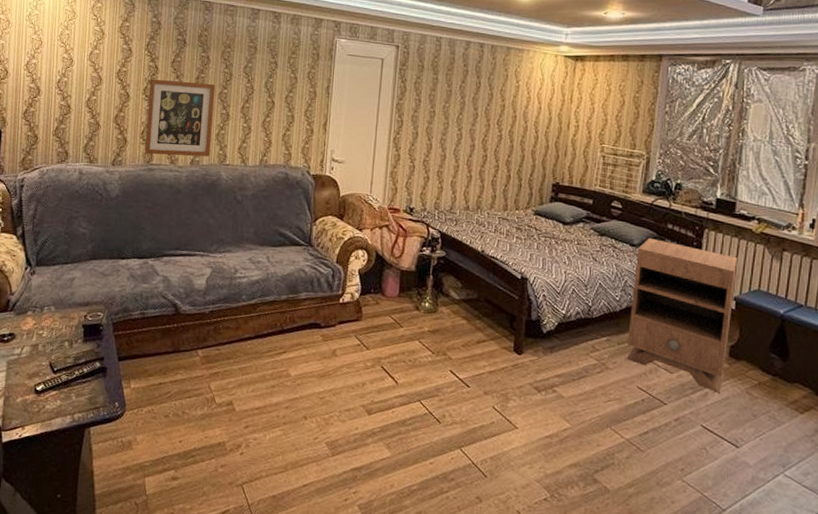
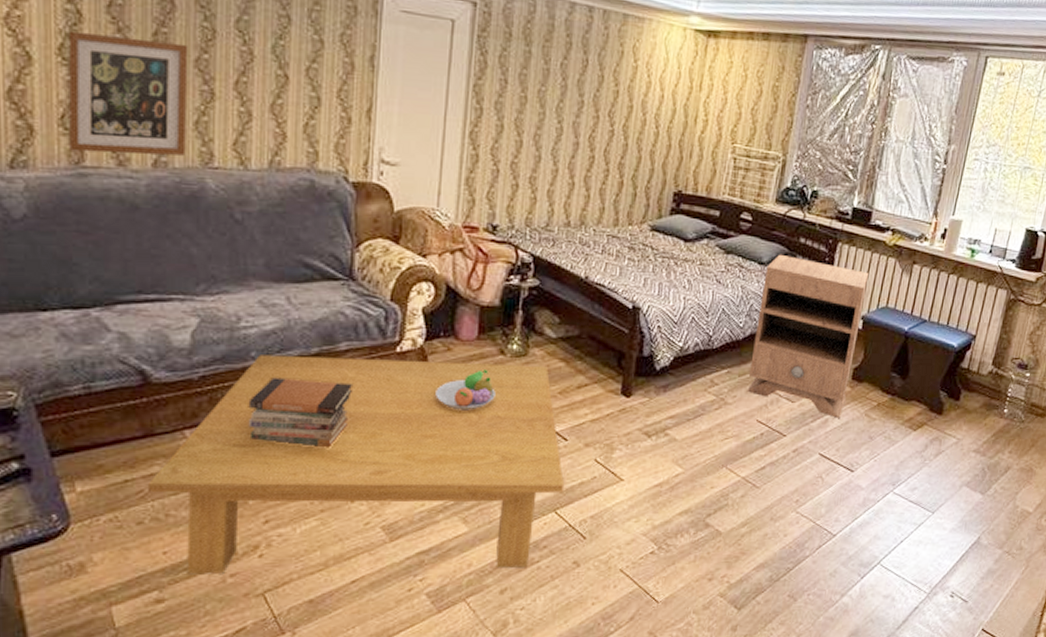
coffee table: none [172,298,468,495] -> present [147,355,565,575]
book stack: none [238,316,309,374] -> present [248,377,354,448]
fruit bowl: none [367,321,412,354] -> present [435,369,496,411]

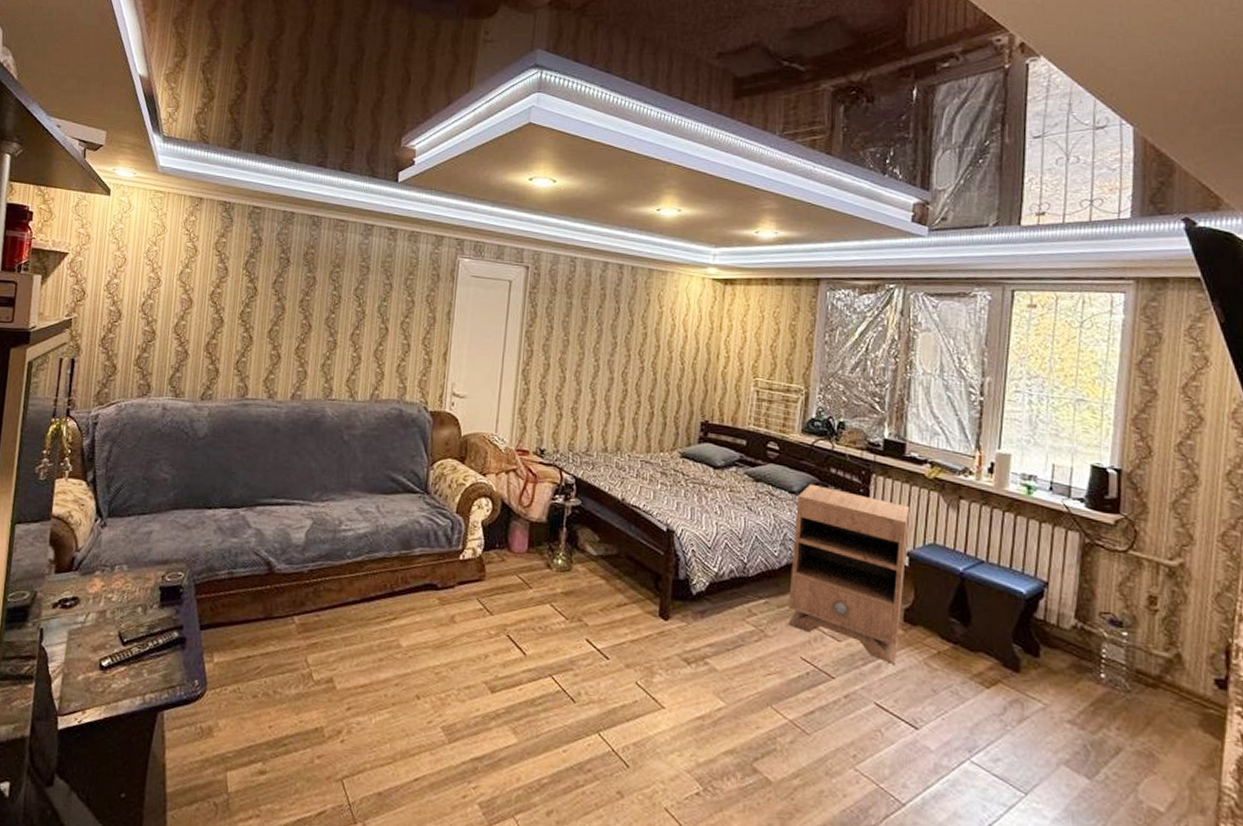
wall art: present [68,30,188,156] -> none [239,301,322,390]
coffee table: present [147,355,565,575] -> none [262,555,607,790]
book stack: present [248,377,354,448] -> none [340,575,424,644]
fruit bowl: present [435,369,496,411] -> none [491,581,543,620]

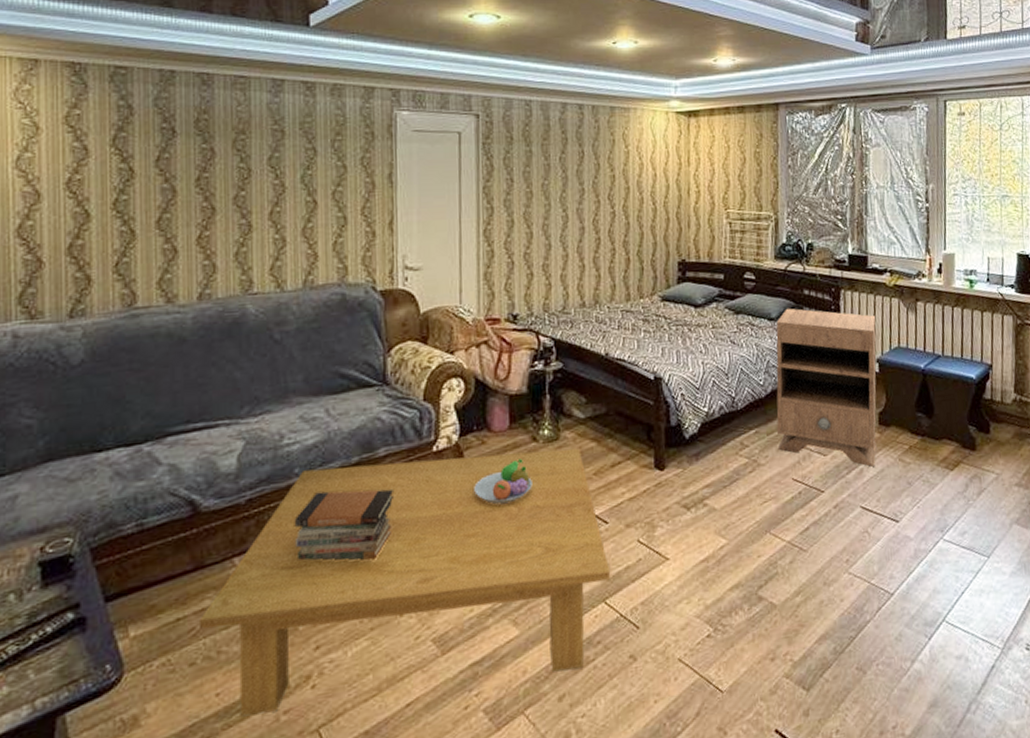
coffee table: none [262,555,607,790] -> present [198,447,611,717]
book stack: none [340,575,424,644] -> present [294,489,395,561]
fruit bowl: none [491,581,543,620] -> present [474,459,532,505]

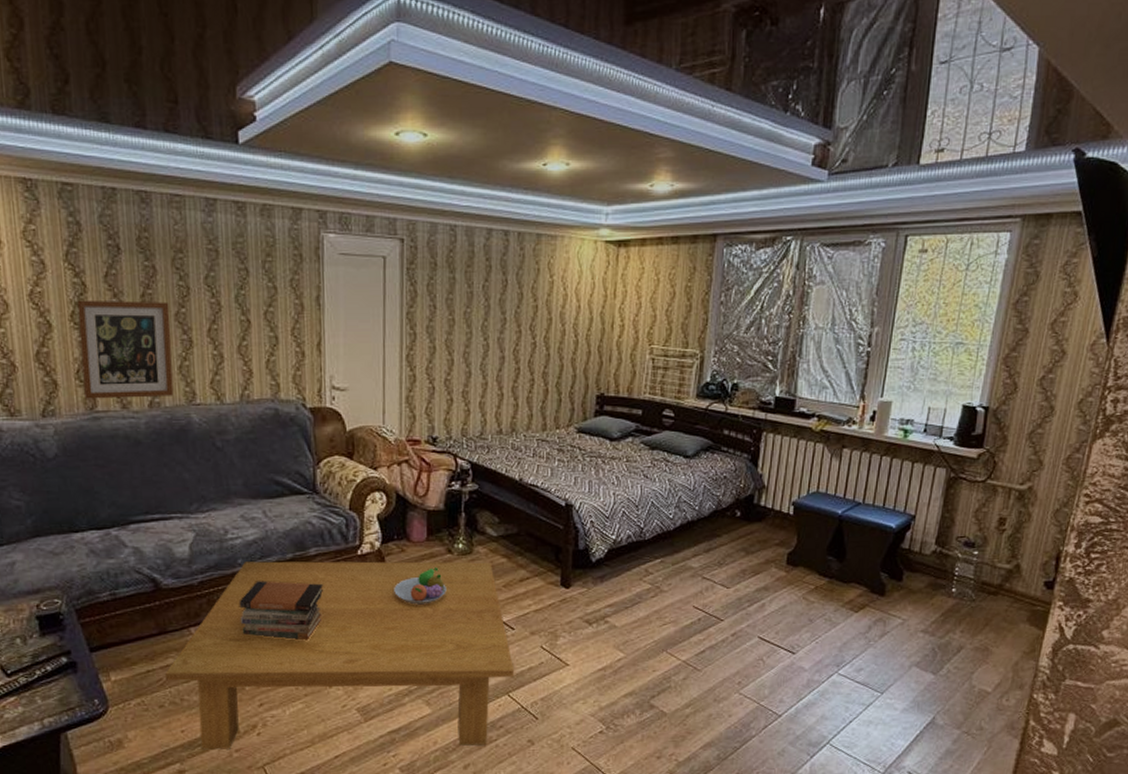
wall art: none [122,185,228,295] -> present [77,300,174,399]
nightstand: present [776,308,877,467] -> none [681,446,797,602]

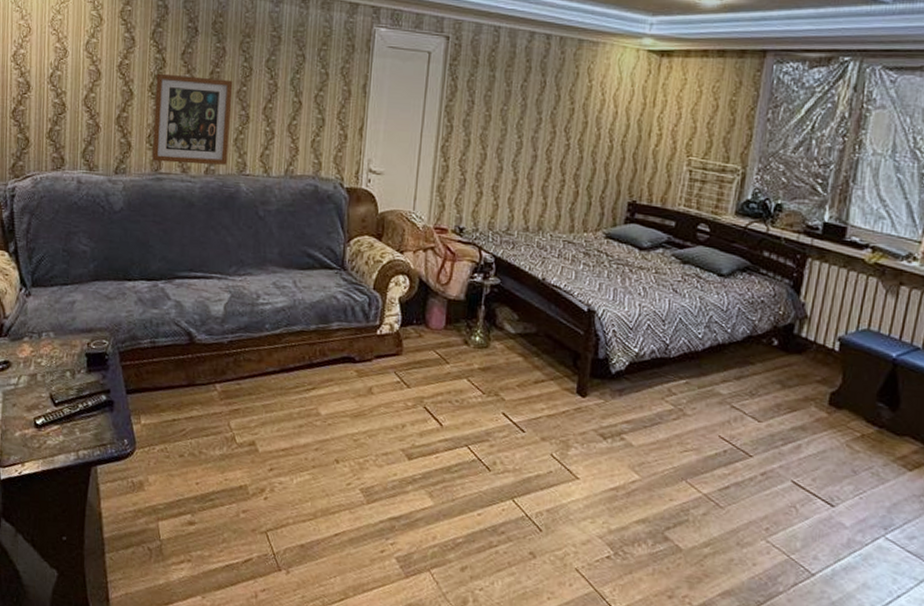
coffee table: present [164,561,515,750] -> none [188,327,522,549]
book stack: present [238,580,324,641] -> none [261,347,342,413]
fruit bowl: present [394,567,447,605] -> none [408,357,460,394]

